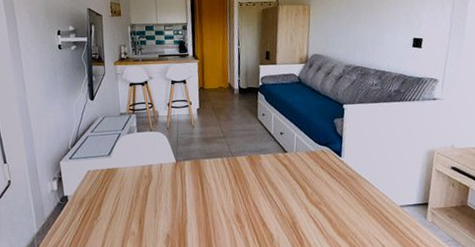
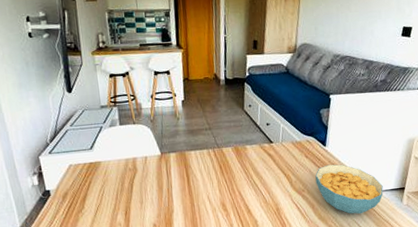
cereal bowl: none [332,176,405,231] -> present [315,164,383,214]

